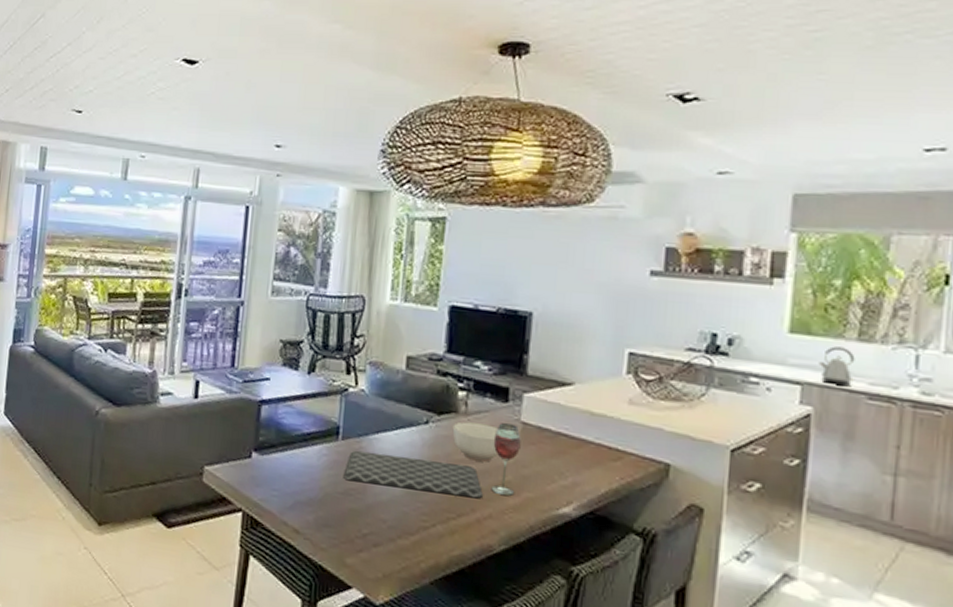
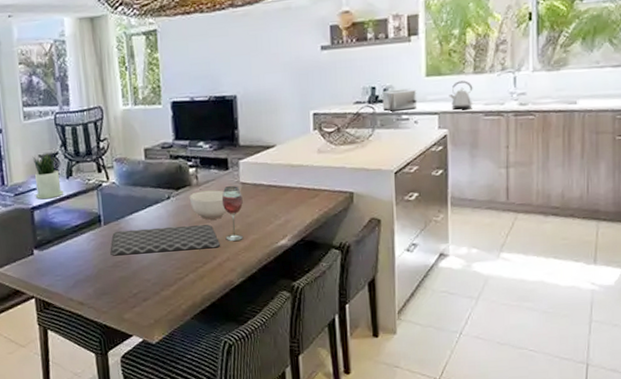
planter: none [267,340,302,395] -> present [32,154,64,200]
toaster: none [724,340,775,373] -> present [382,88,417,113]

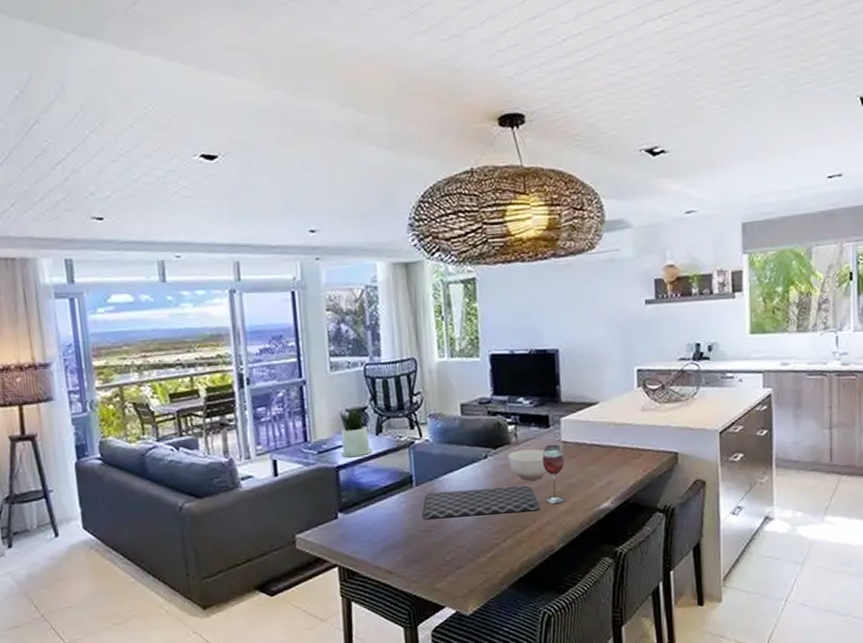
toaster: present [382,88,417,113] -> none [707,345,742,370]
kettle: present [448,80,475,111] -> none [773,339,799,370]

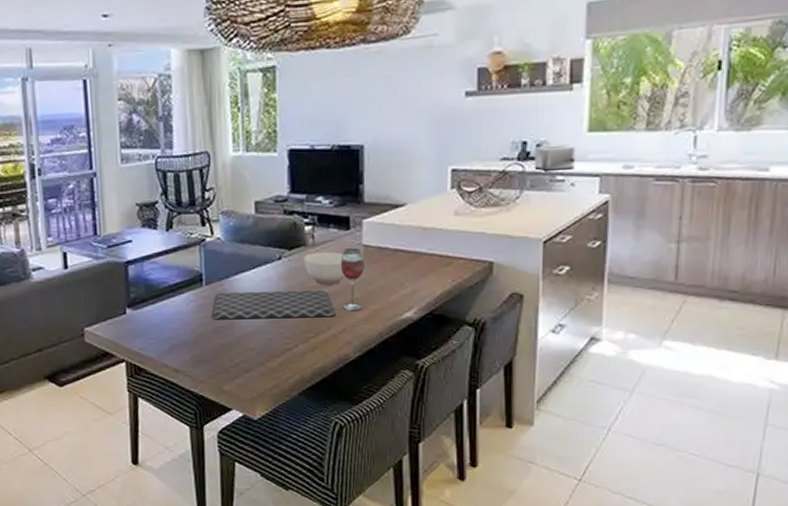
planter: present [339,408,373,458] -> none [129,202,163,253]
toaster: none [707,345,742,370] -> present [534,144,576,172]

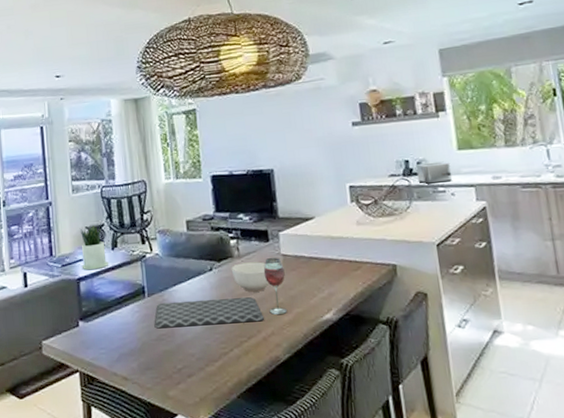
planter: none [129,202,163,253] -> present [79,226,109,270]

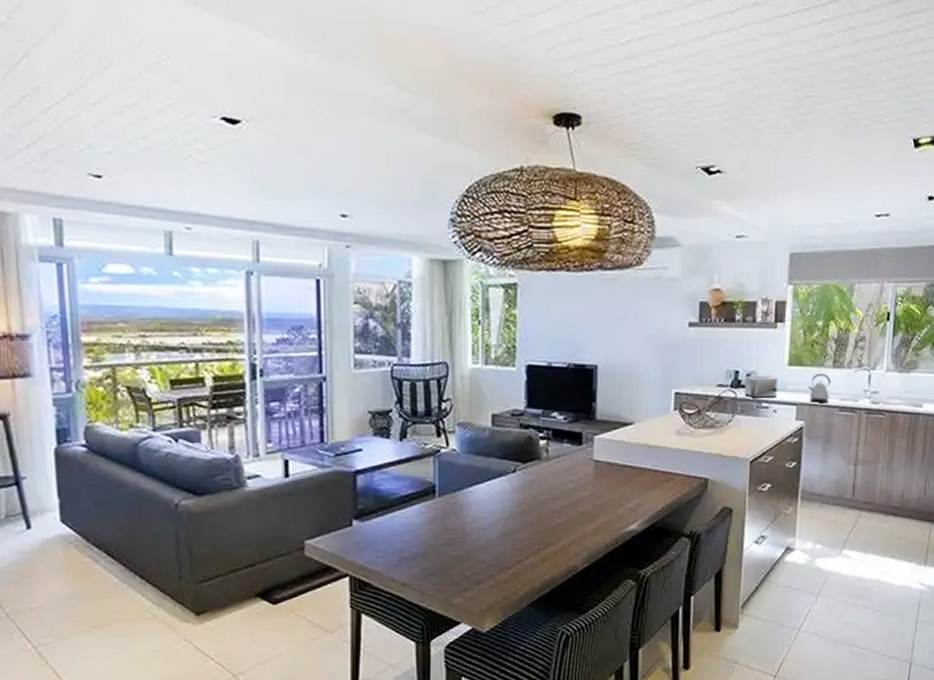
planter: present [79,226,109,270] -> none [360,410,395,463]
placemat: present [154,297,264,329] -> none [443,502,566,532]
bowl: present [231,261,270,292] -> none [537,465,577,498]
wineglass: present [263,258,287,315] -> none [572,463,595,523]
kettle: none [483,153,511,183] -> present [808,373,832,403]

